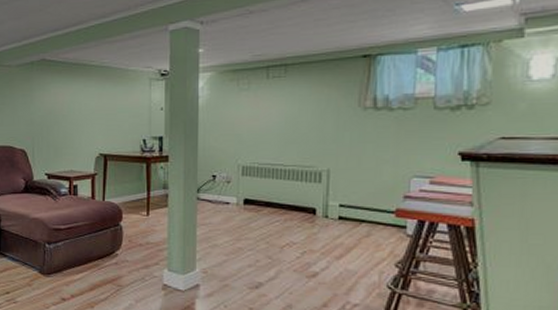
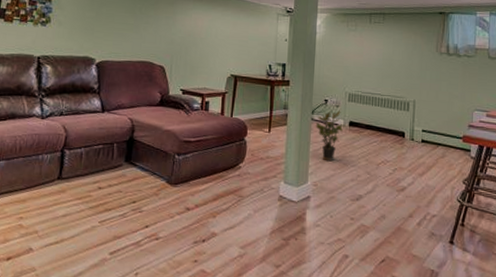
potted plant: none [202,185,236,246] -> present [315,109,343,162]

